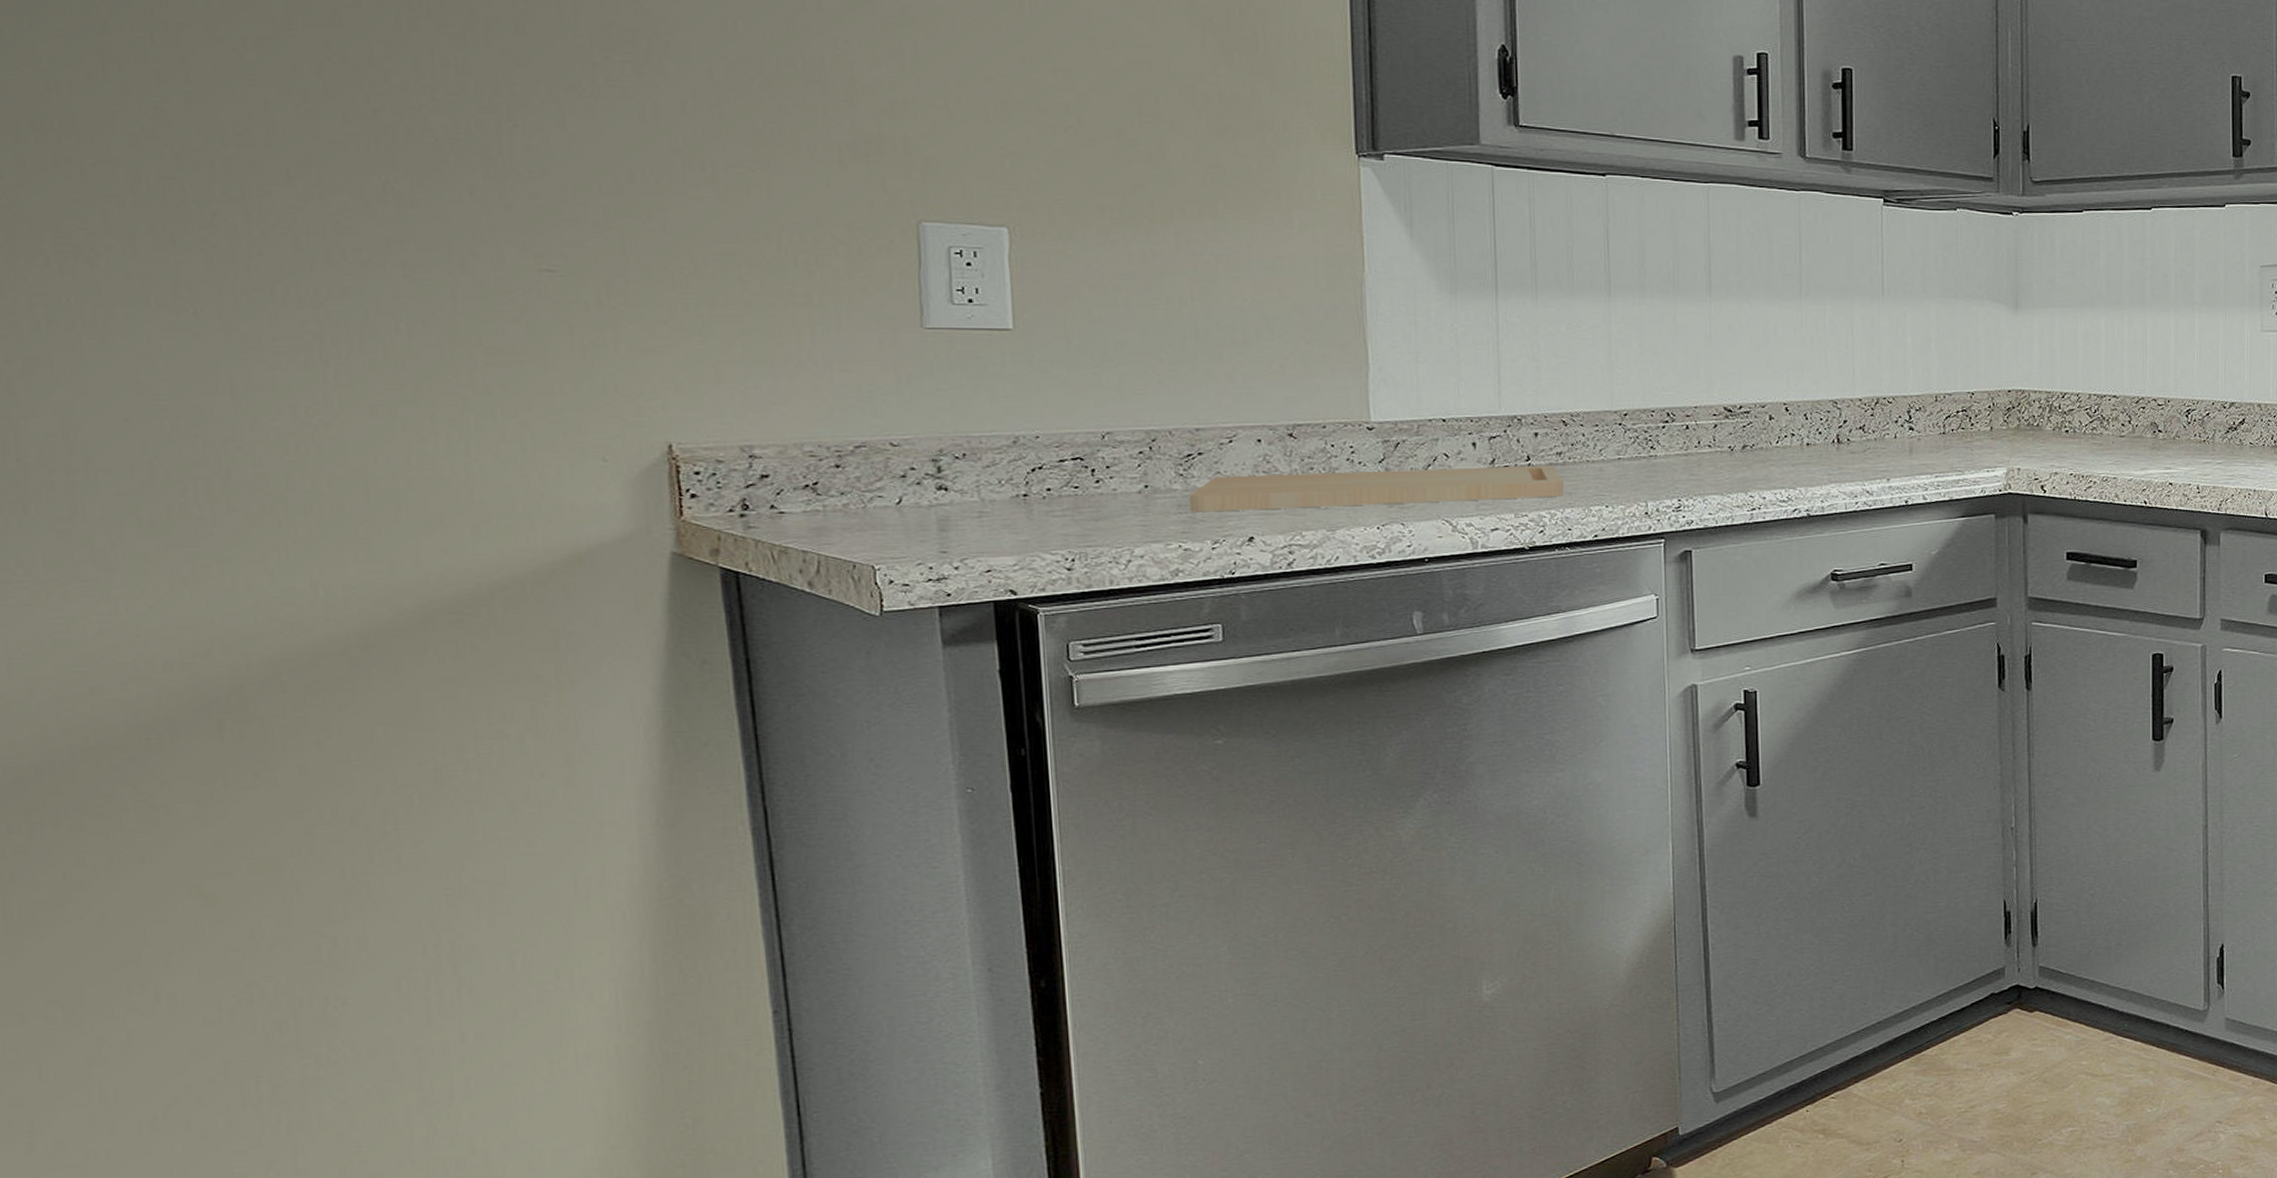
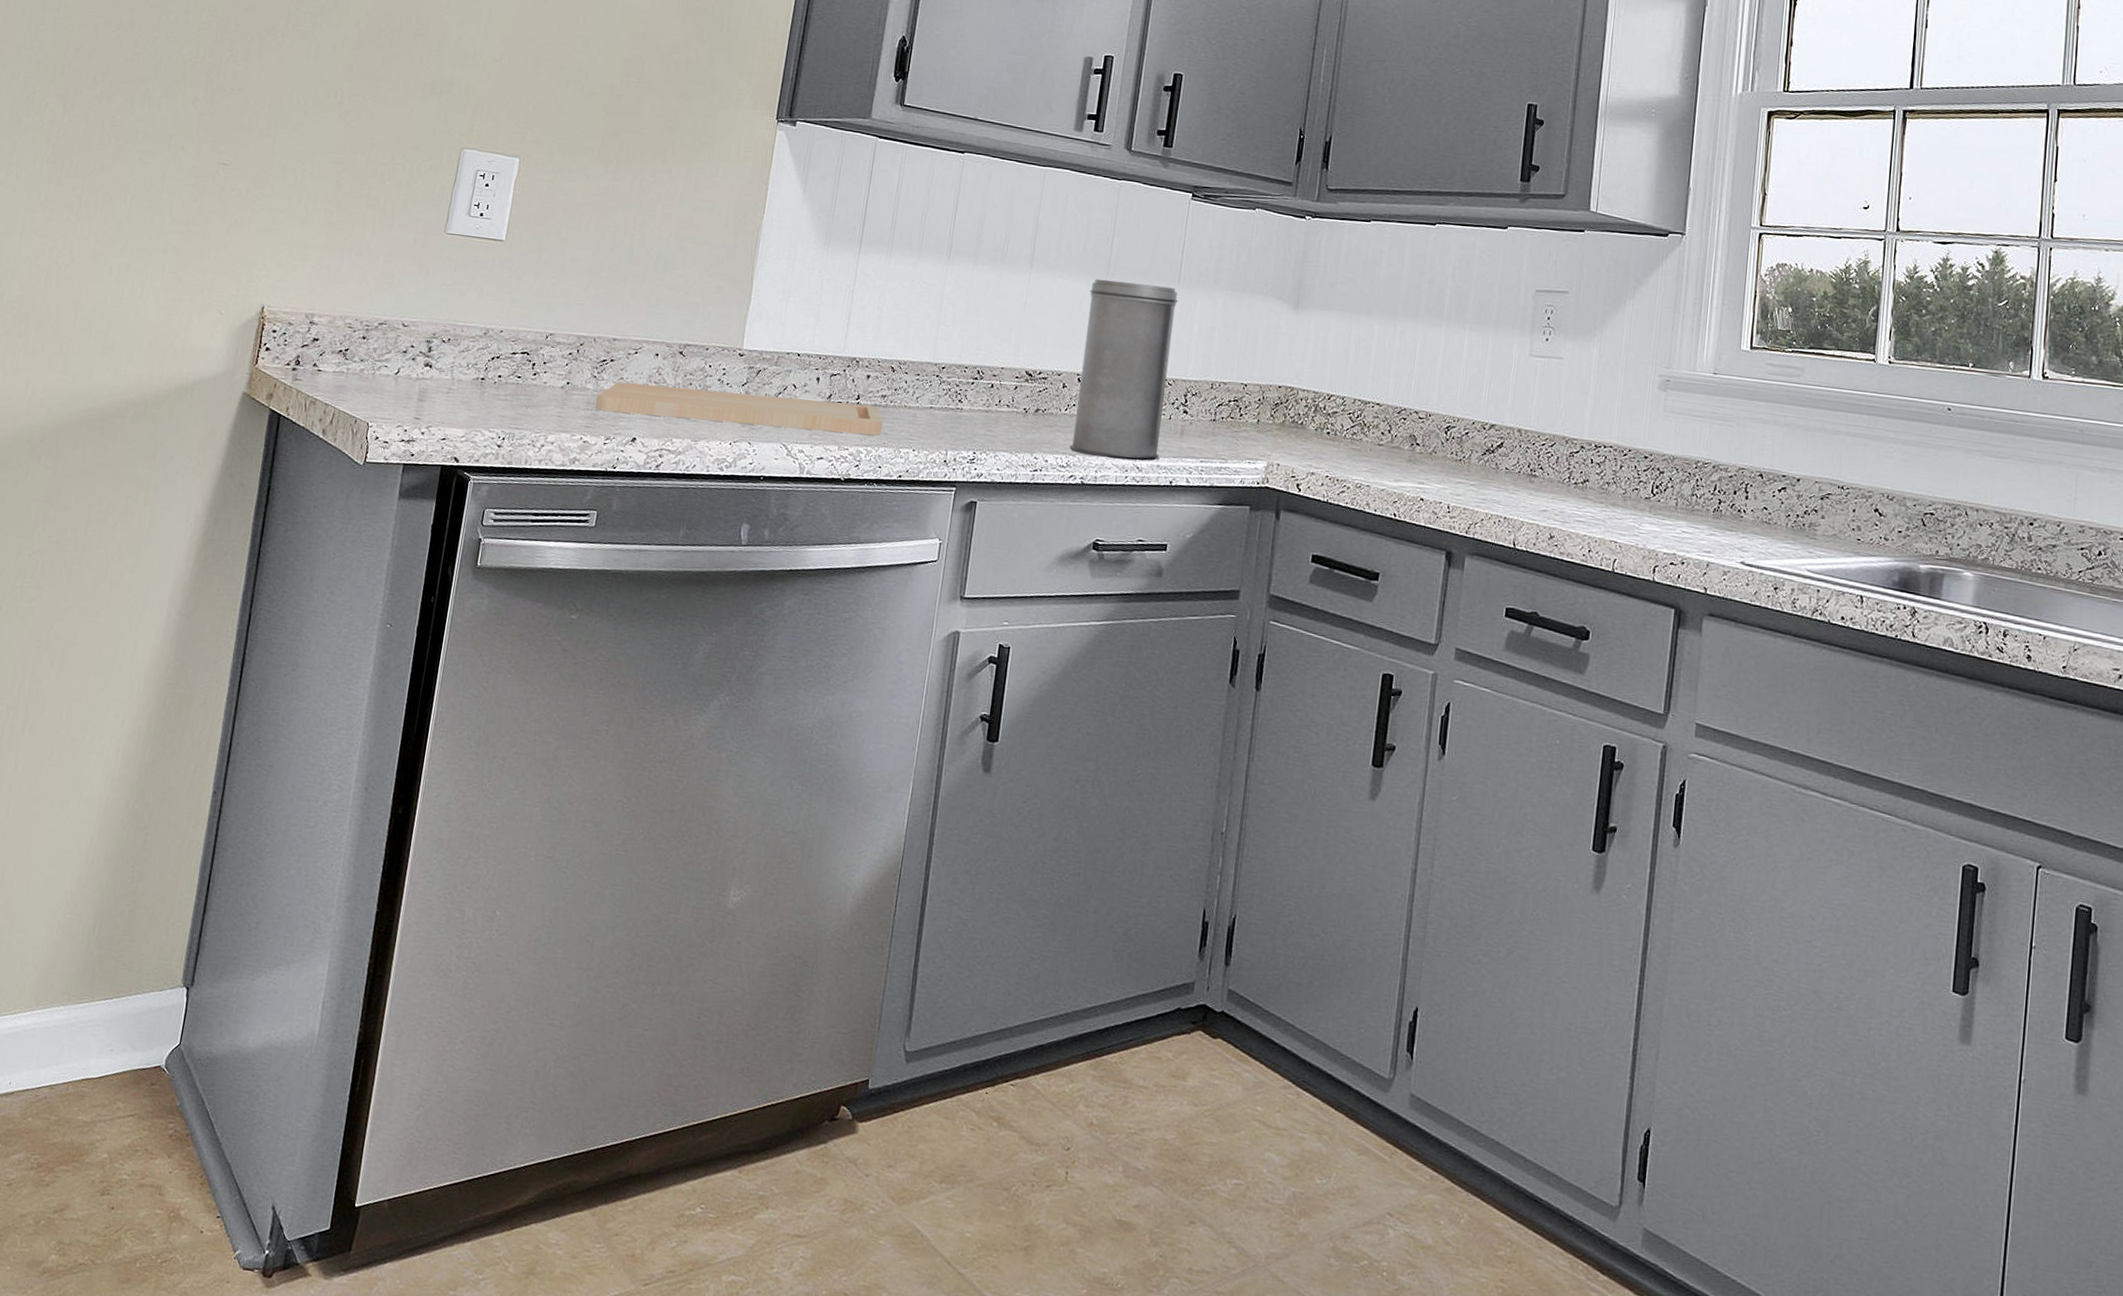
canister: none [1784,300,1889,487] -> present [1069,278,1179,461]

